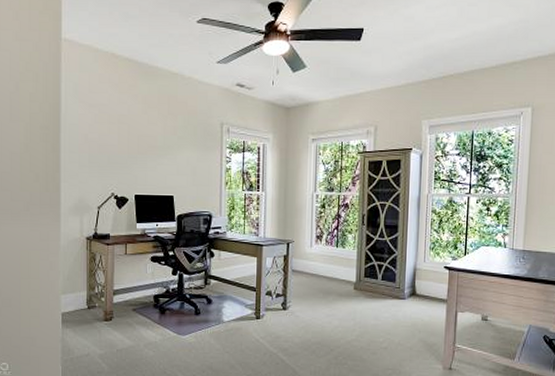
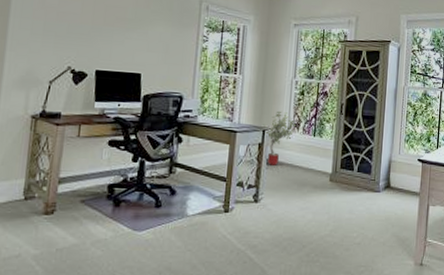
potted tree: none [287,224,318,276] -> present [263,110,296,166]

